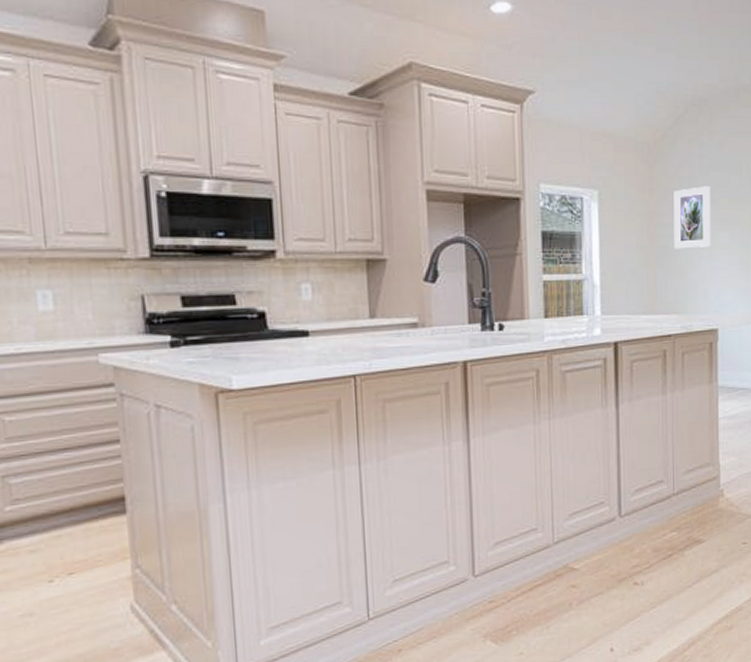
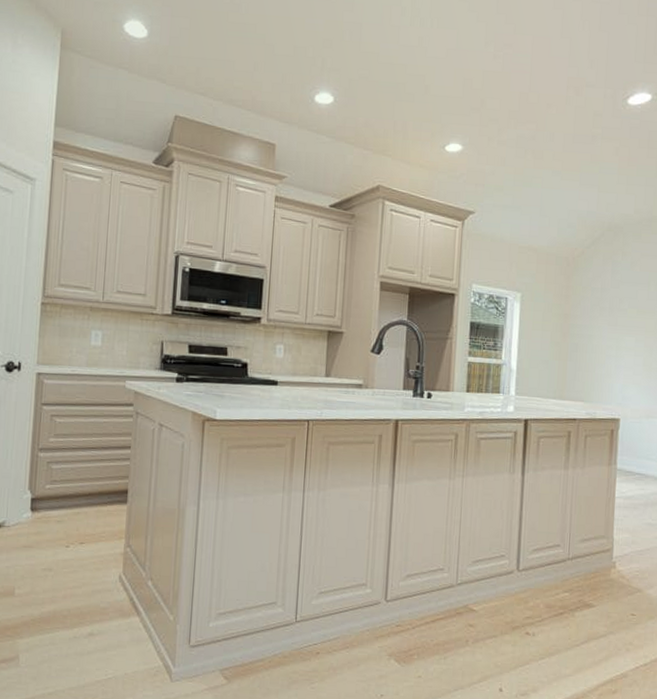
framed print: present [674,186,710,249] -> none [584,297,620,348]

